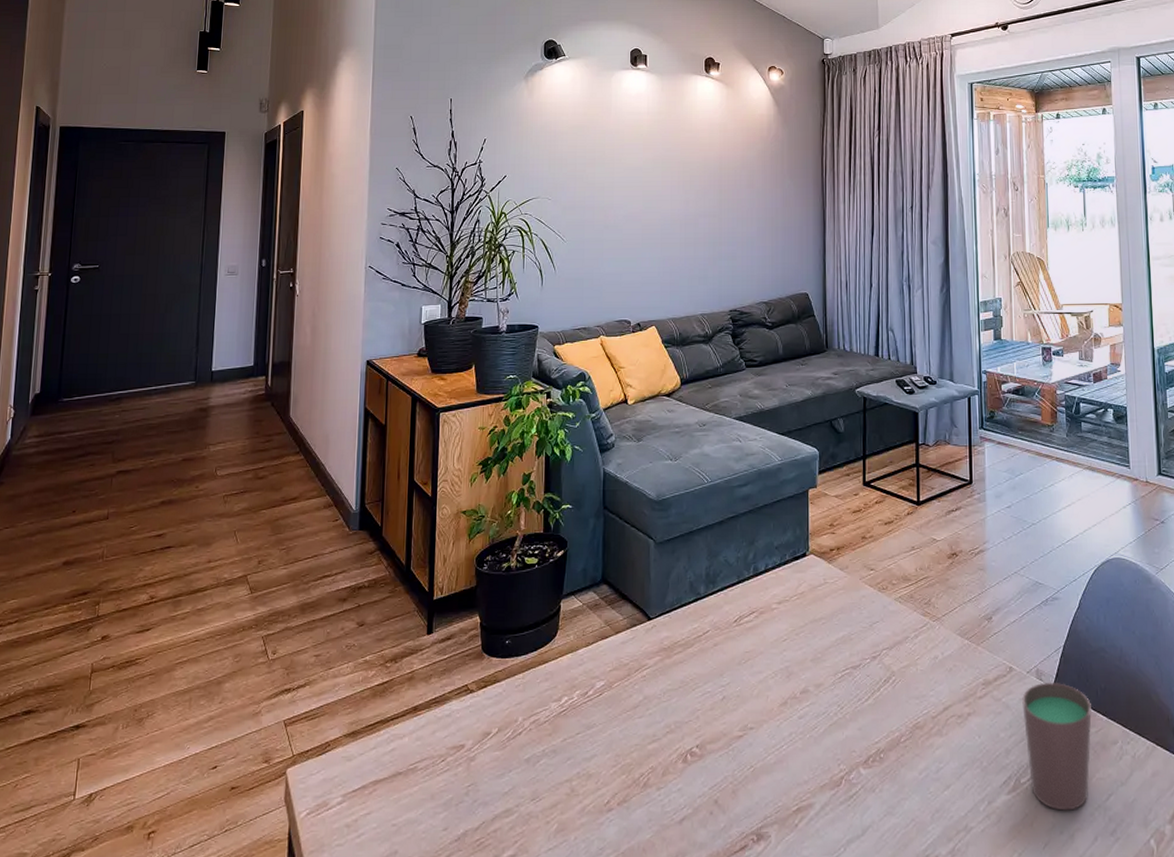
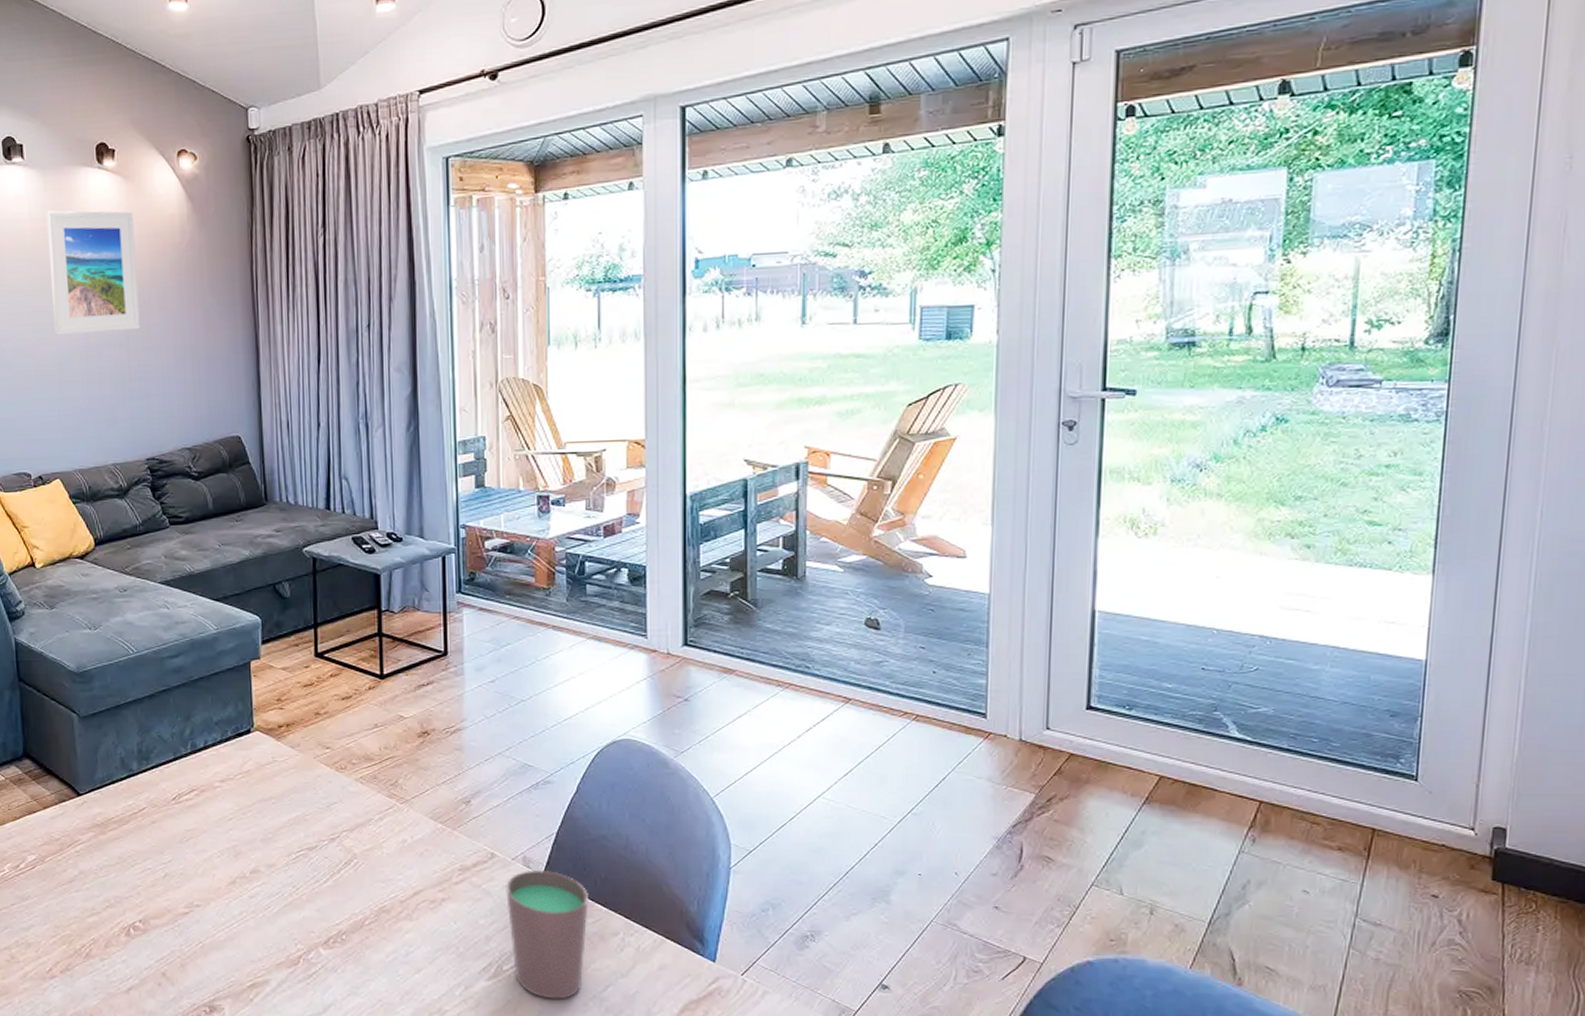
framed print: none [661,107,731,205] -> present [46,210,140,335]

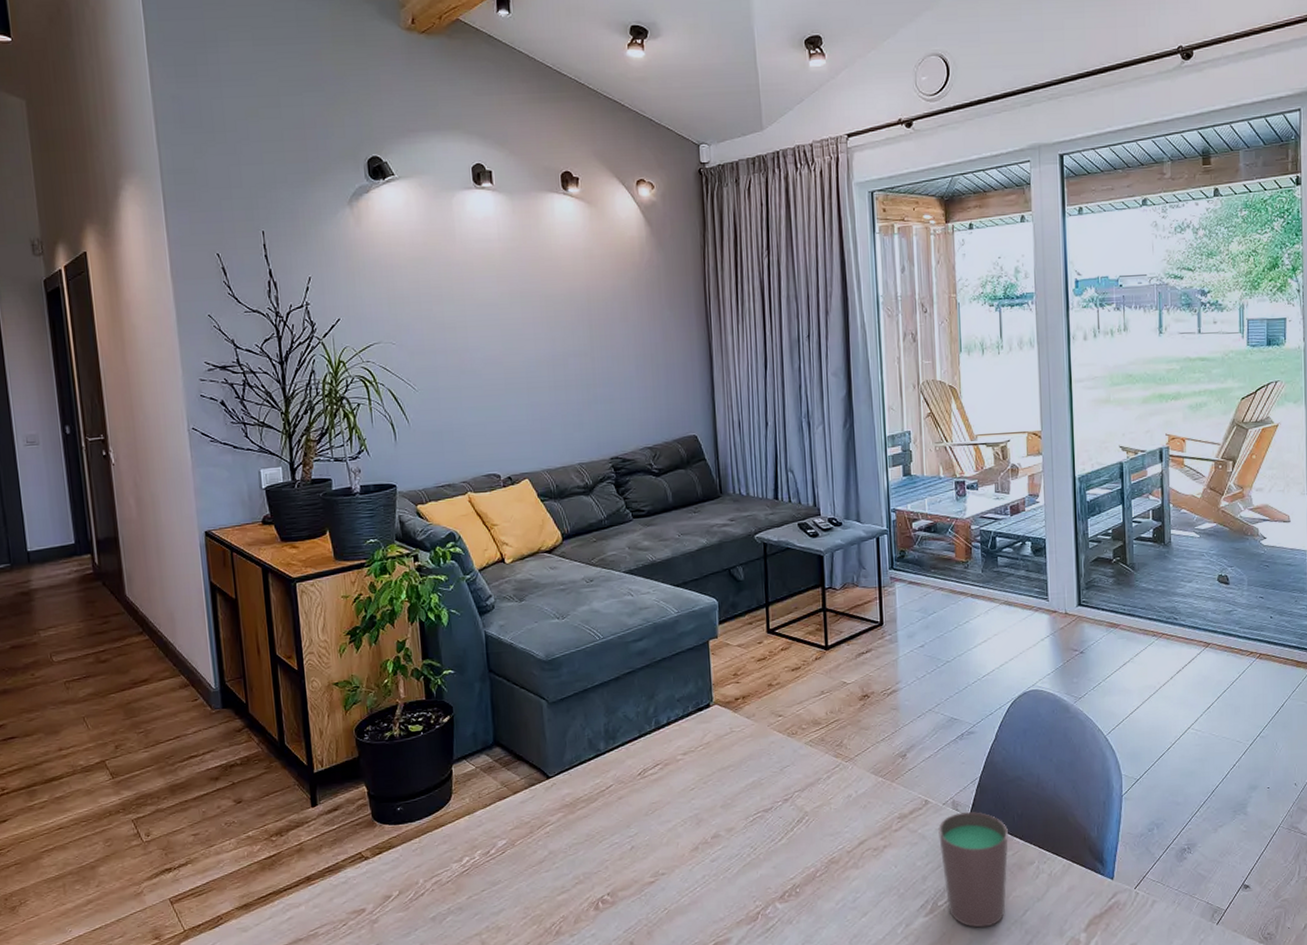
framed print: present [46,210,140,335] -> none [514,231,603,346]

